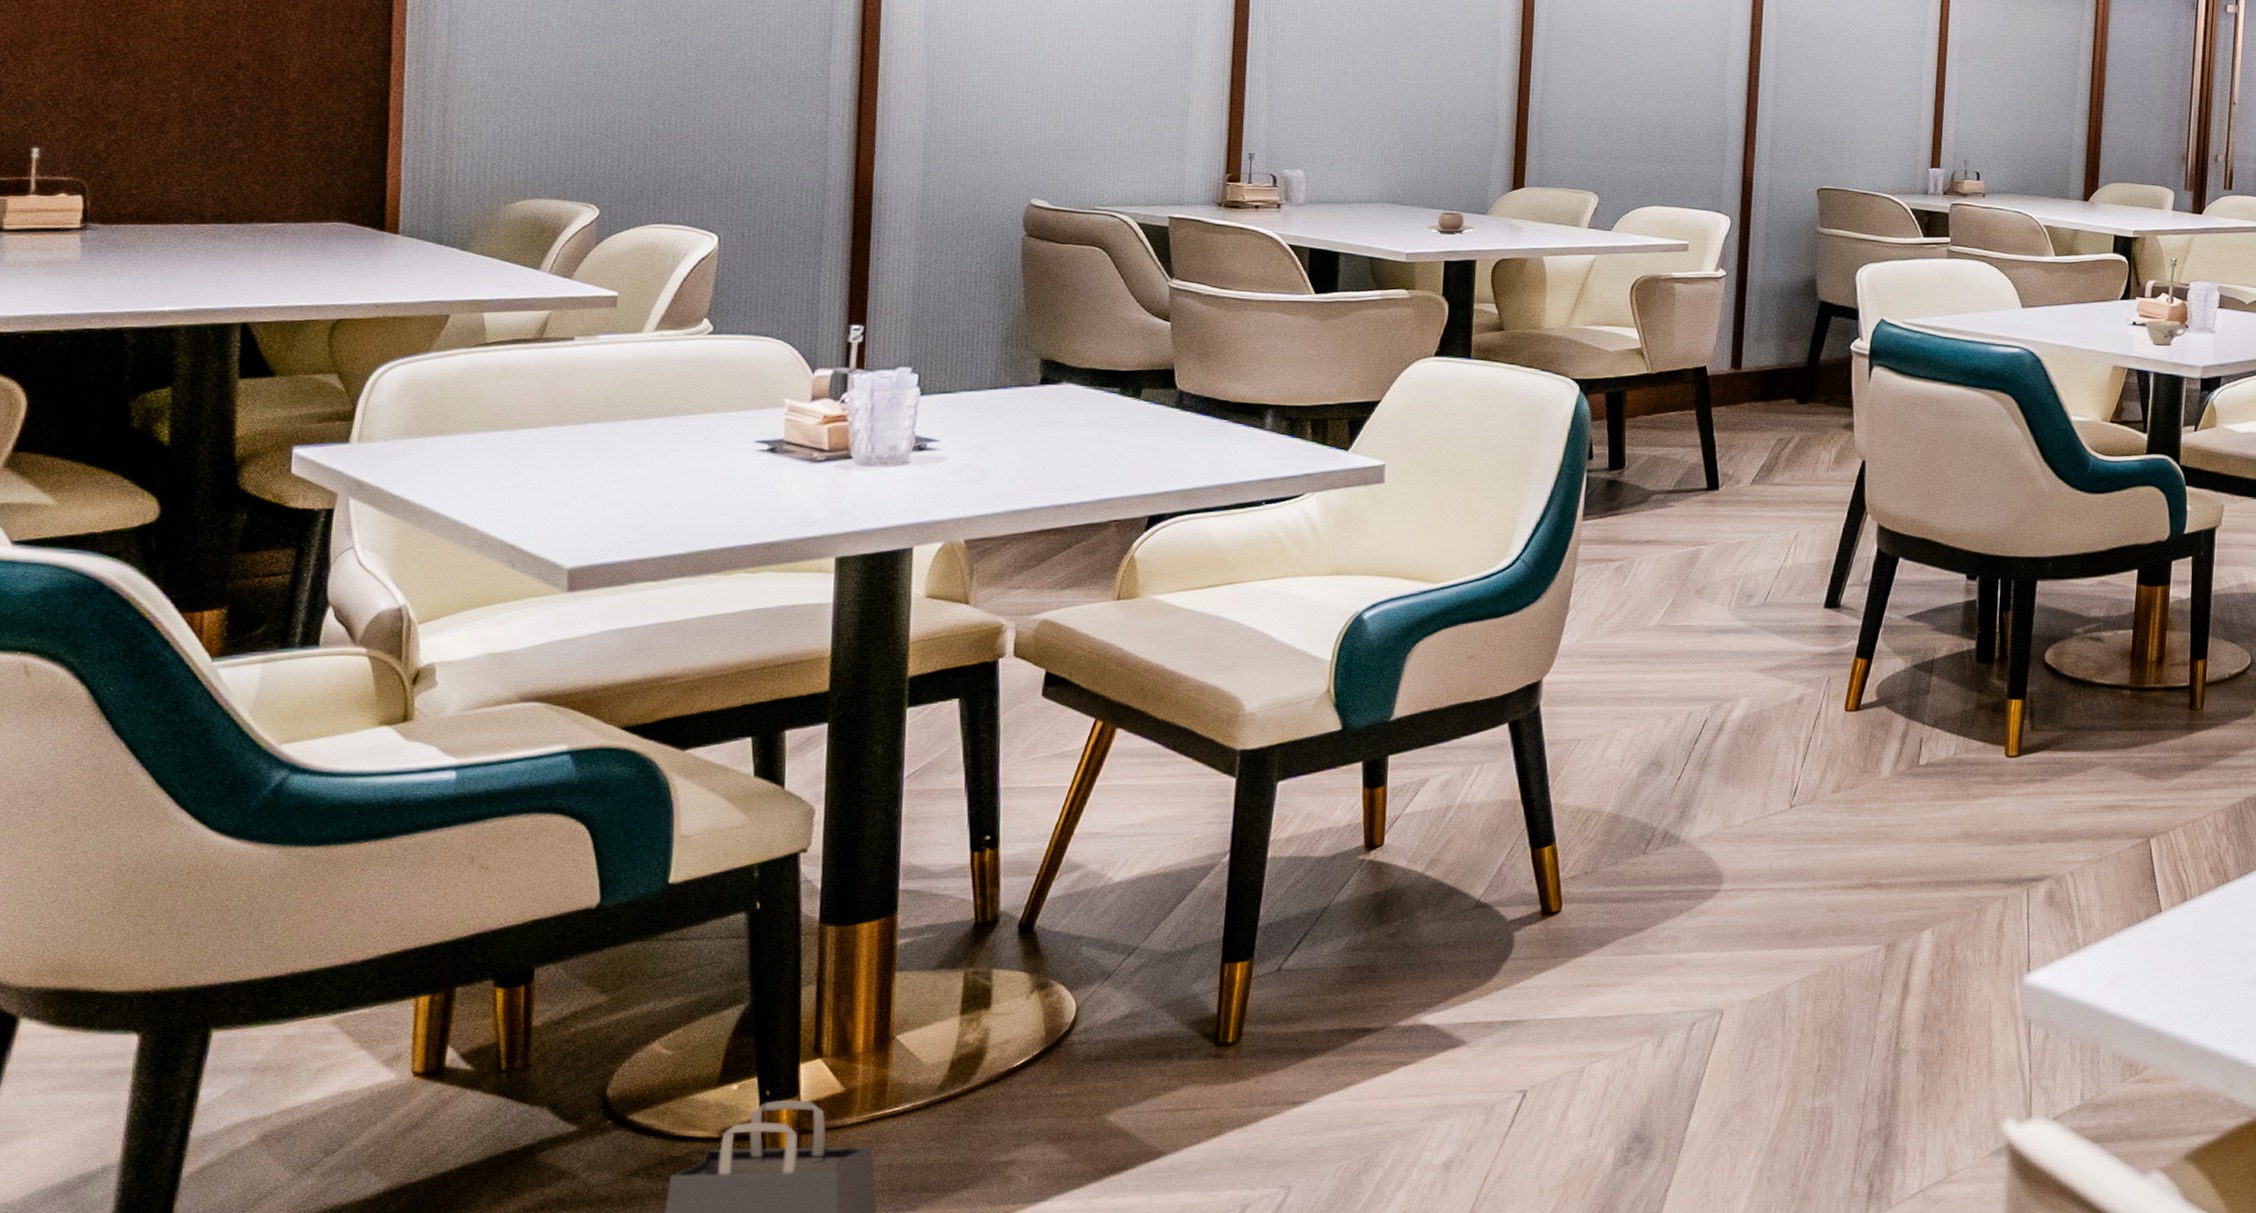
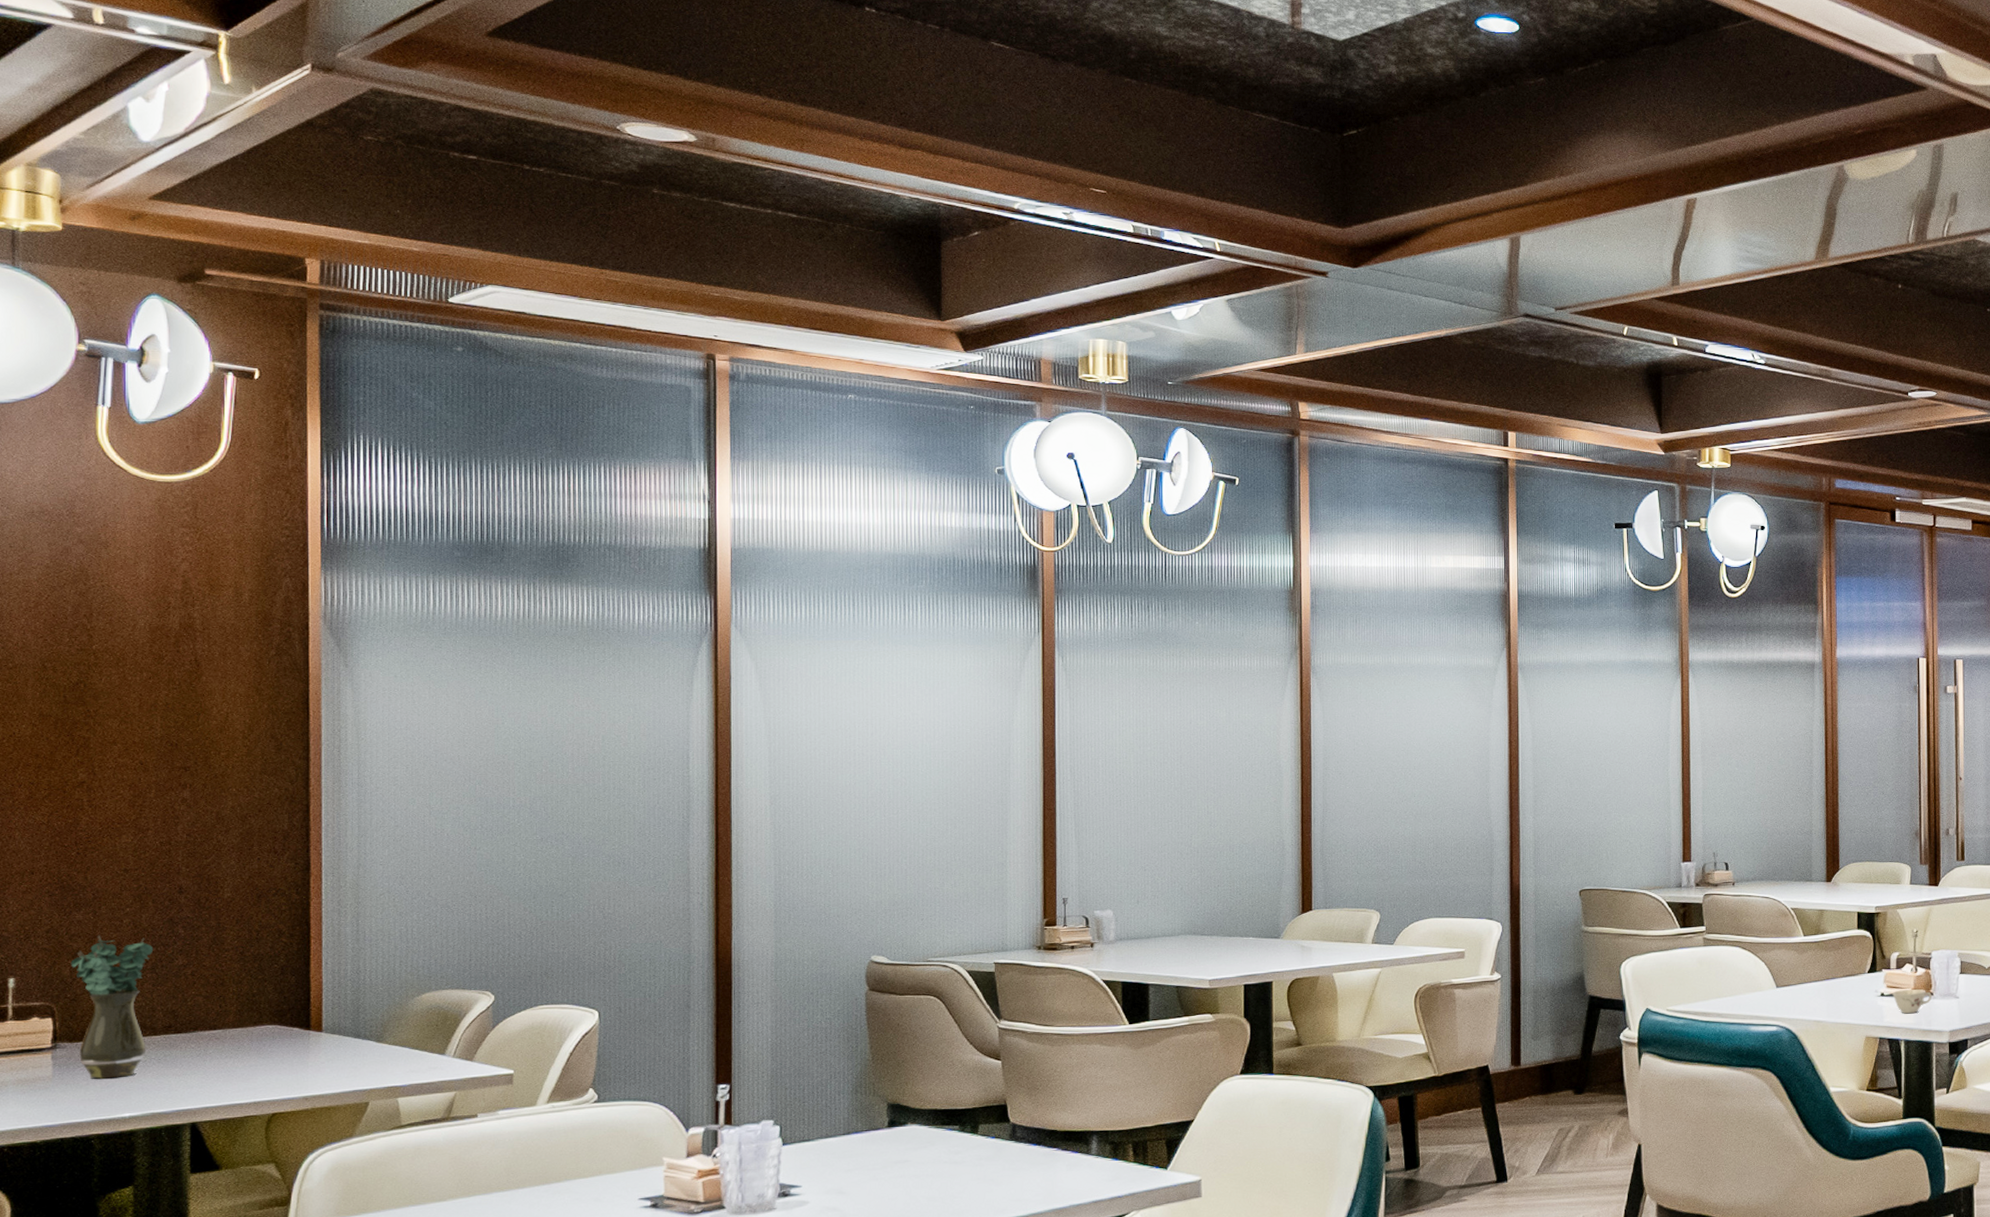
vase: none [106,108,205,267] -> present [70,935,154,1079]
teacup: present [1427,211,1475,234] -> none [1226,938,1270,959]

